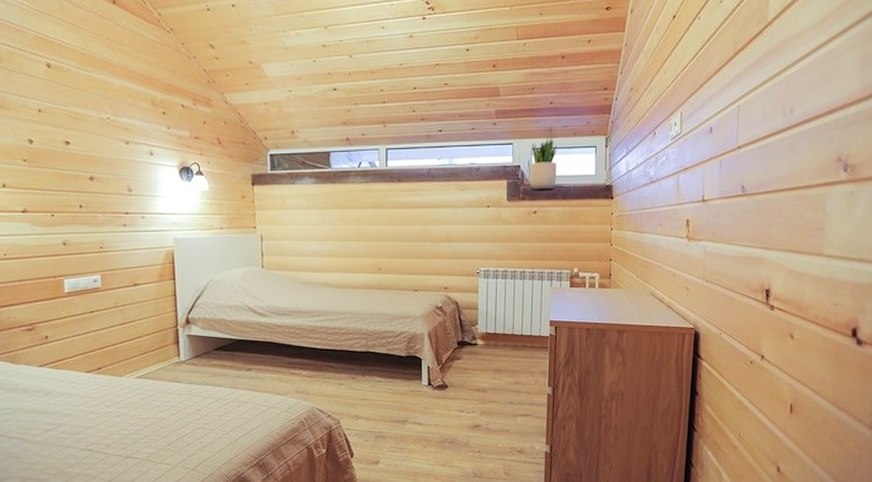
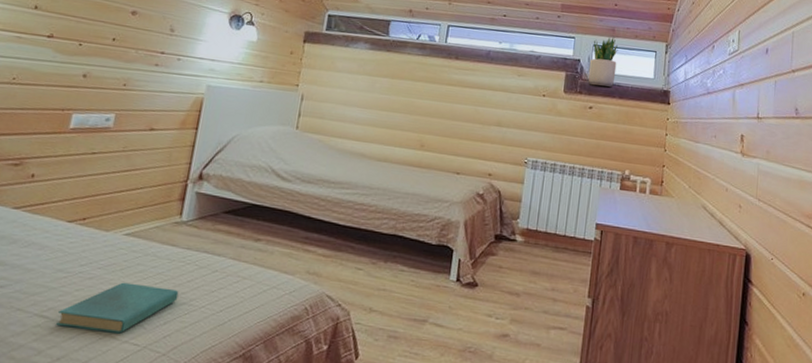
book: none [100,416,193,457] -> present [56,282,179,334]

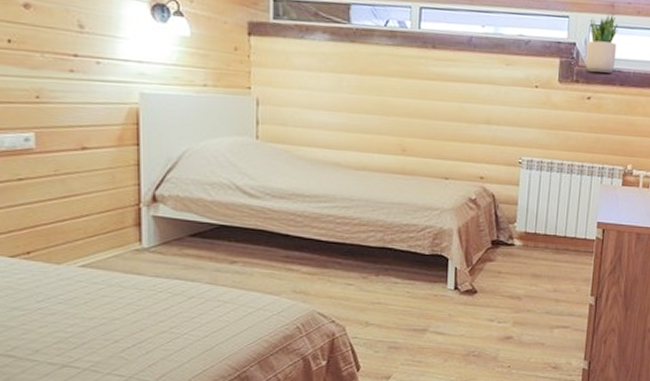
book: present [56,282,179,334] -> none [25,315,156,366]

